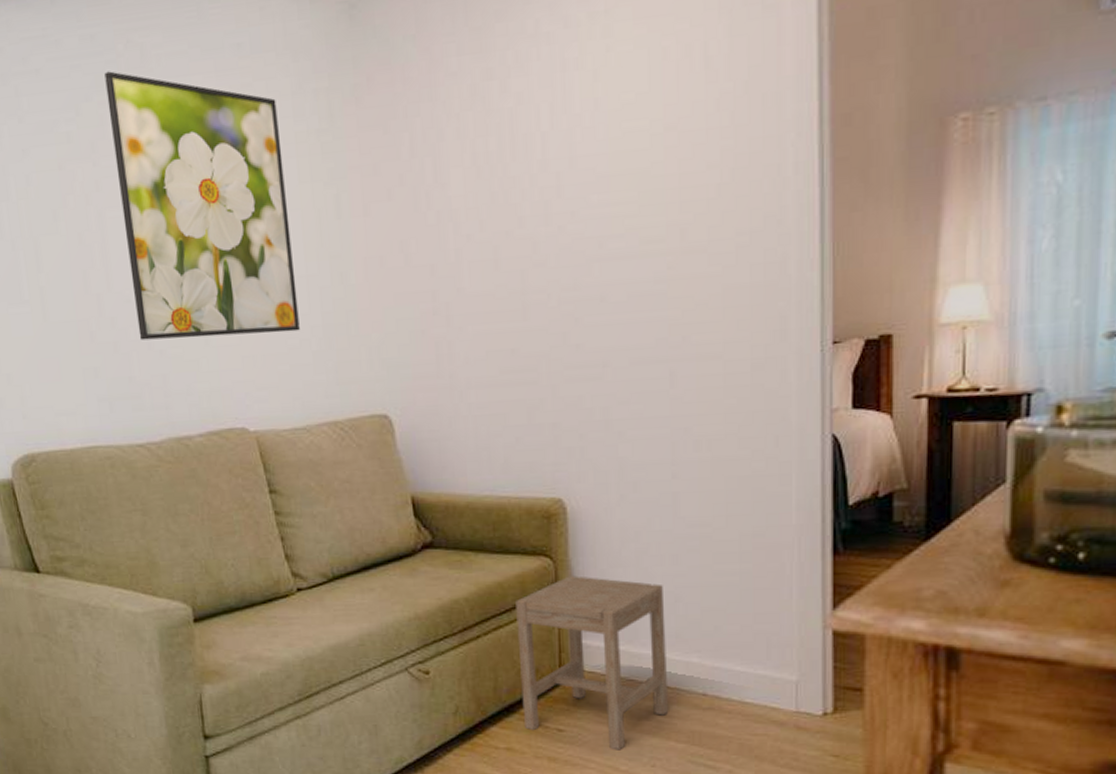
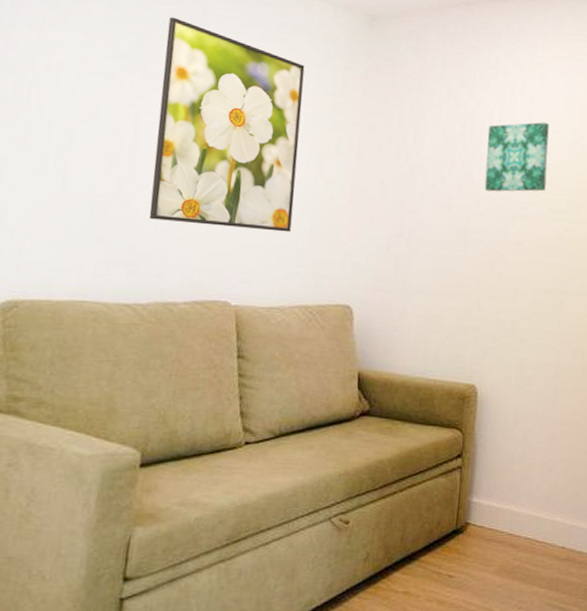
stool: present [516,576,669,750] -> none [422,446,541,594]
wall art: none [535,106,631,230] -> present [484,122,550,192]

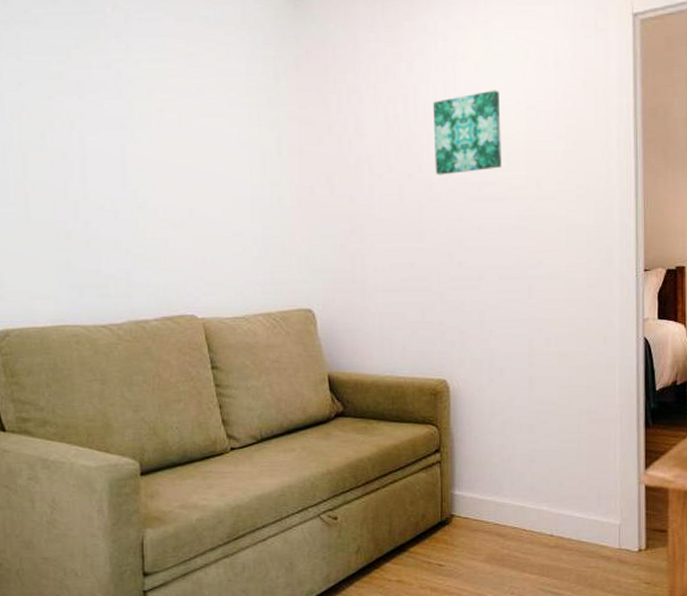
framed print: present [149,17,305,232] -> none [94,27,244,241]

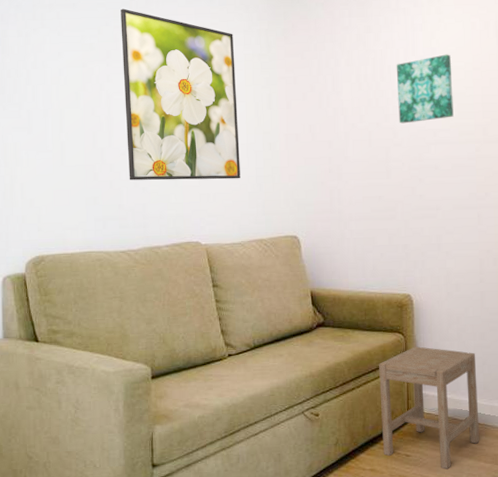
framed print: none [94,27,244,241] -> present [120,8,240,180]
stool: none [408,441,525,581] -> present [379,346,480,469]

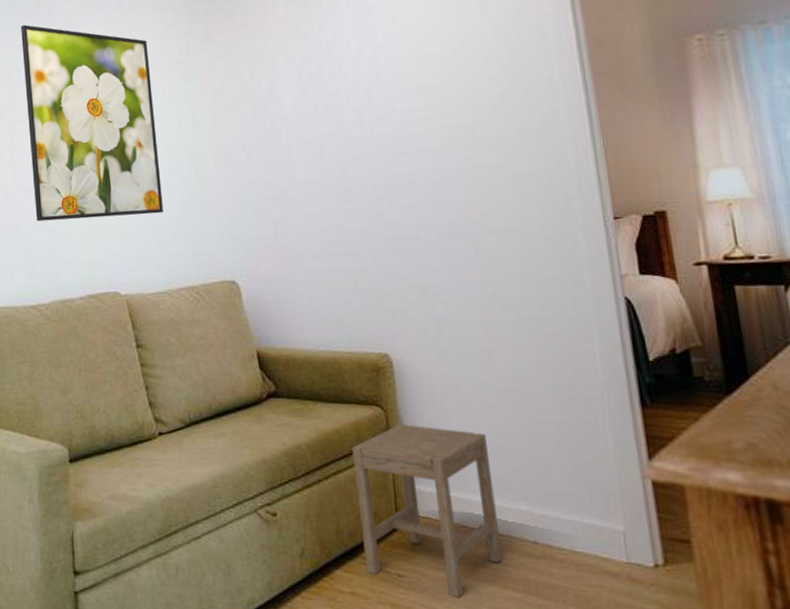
wall art: present [396,54,454,124] -> none [348,38,430,132]

